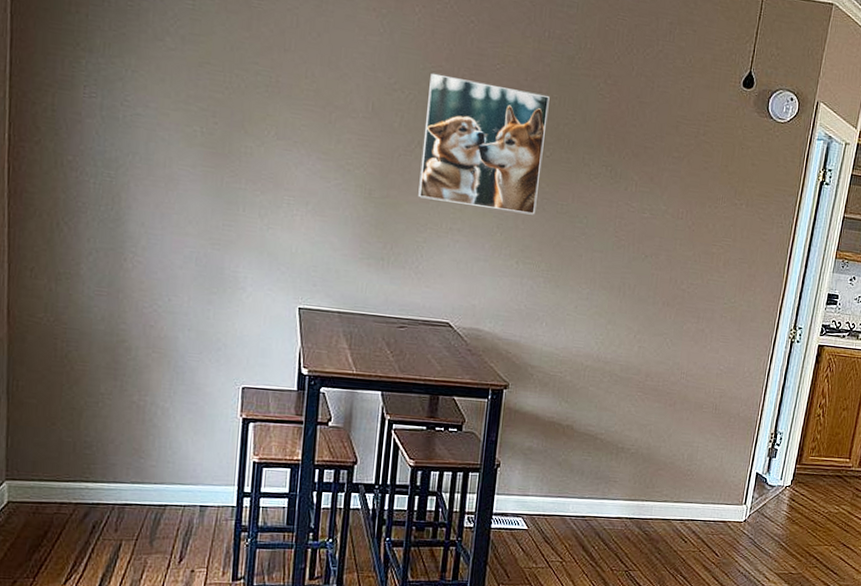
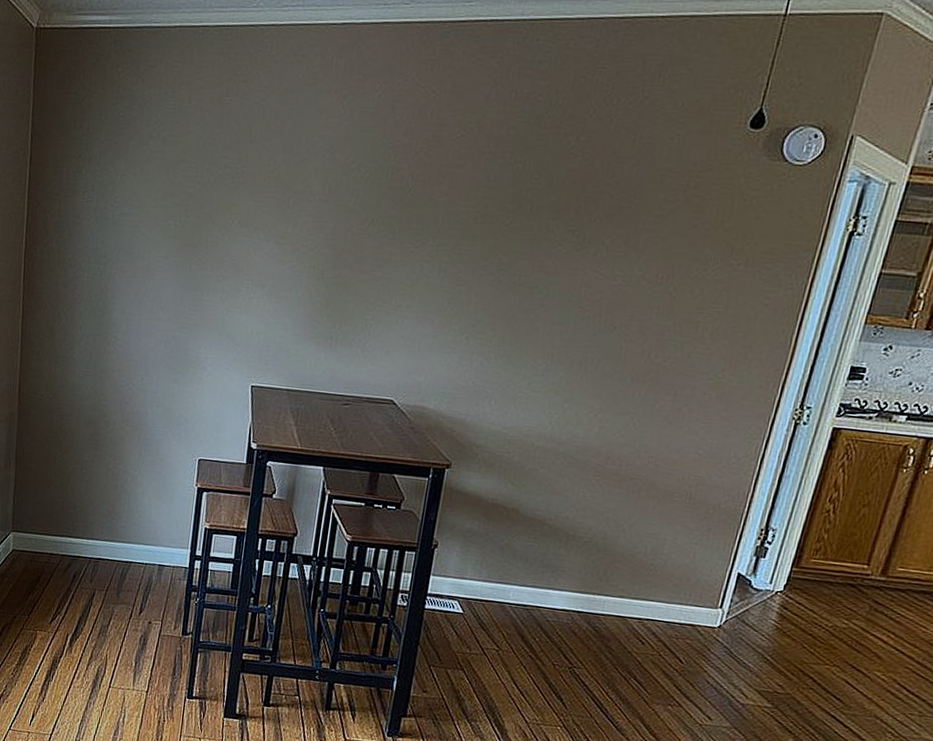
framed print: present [418,73,550,215] -> none [369,148,513,288]

